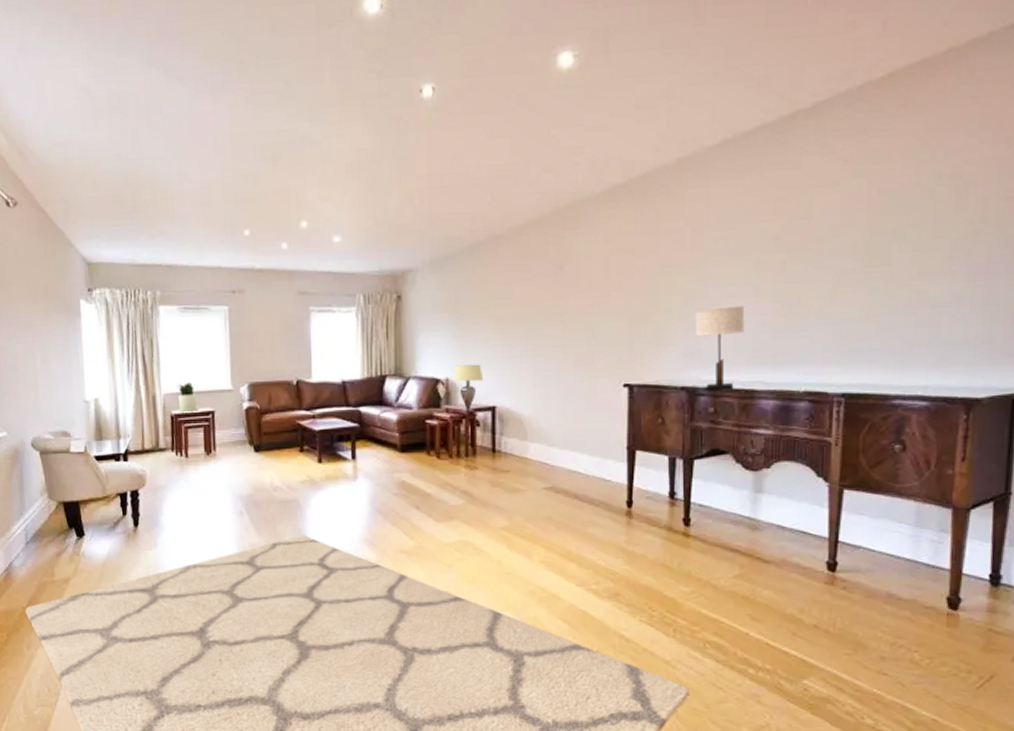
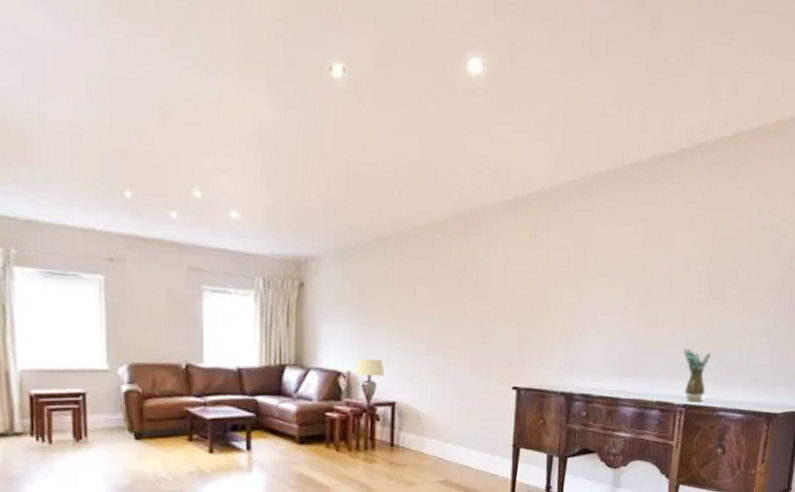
planter: present [177,381,201,413] -> none [37,357,68,393]
table lamp: present [695,306,745,392] -> none [575,322,616,398]
vase: none [836,327,877,390] -> present [682,347,711,402]

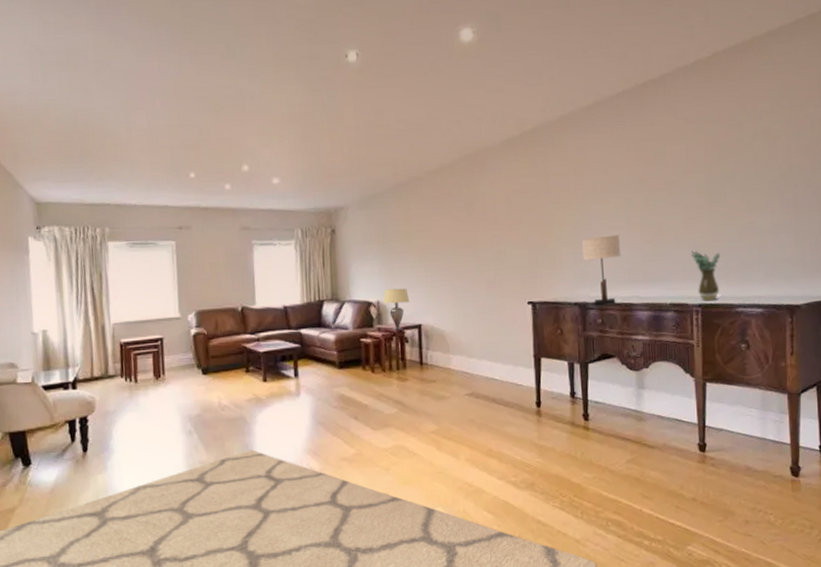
table lamp: none [575,322,616,398] -> present [581,235,621,306]

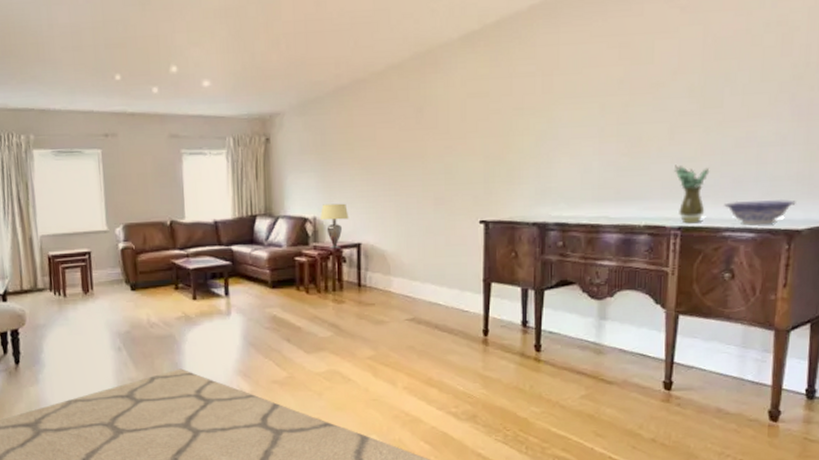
table lamp: present [581,235,621,306] -> none [545,146,591,227]
decorative bowl: none [735,278,794,302] -> present [724,198,796,225]

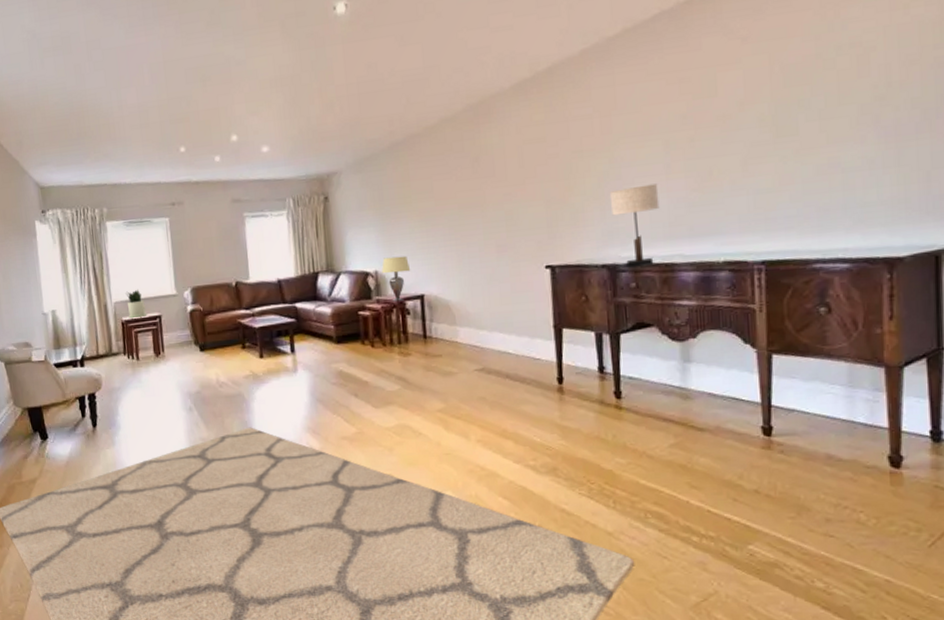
planter: none [53,223,77,254] -> present [125,289,149,319]
table lamp: none [545,146,591,227] -> present [609,183,660,268]
vase: present [673,165,710,224] -> none [750,197,791,258]
decorative bowl: present [724,198,796,225] -> none [811,225,894,256]

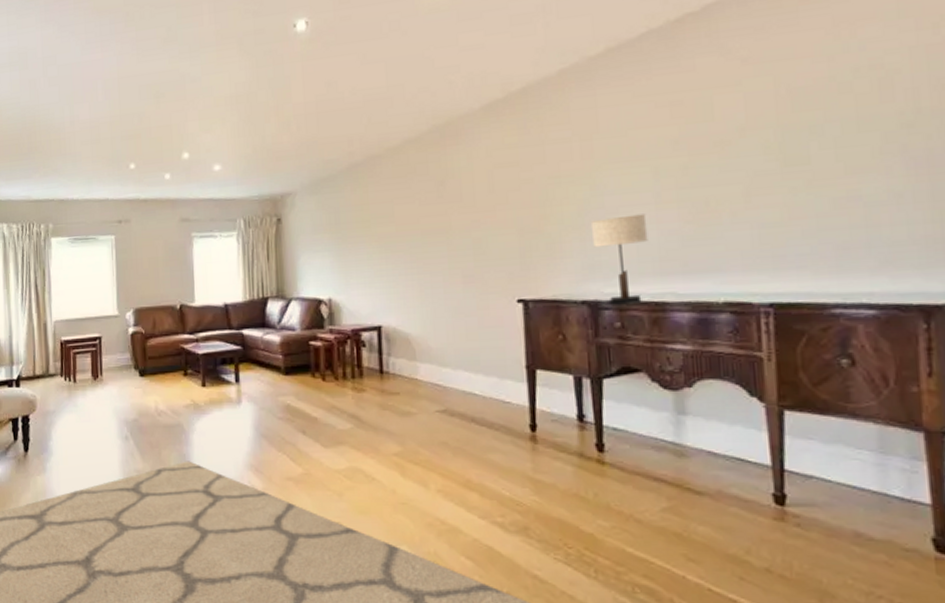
planter: present [125,289,149,319] -> none [66,308,88,339]
lampshade: present [382,256,411,302] -> none [336,283,368,332]

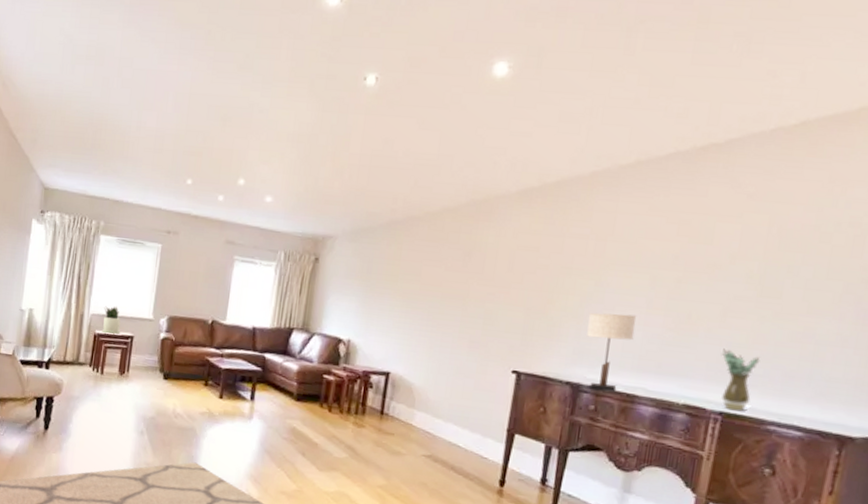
planter: none [66,308,88,339] -> present [101,306,122,335]
vase: none [754,231,803,300] -> present [721,348,760,412]

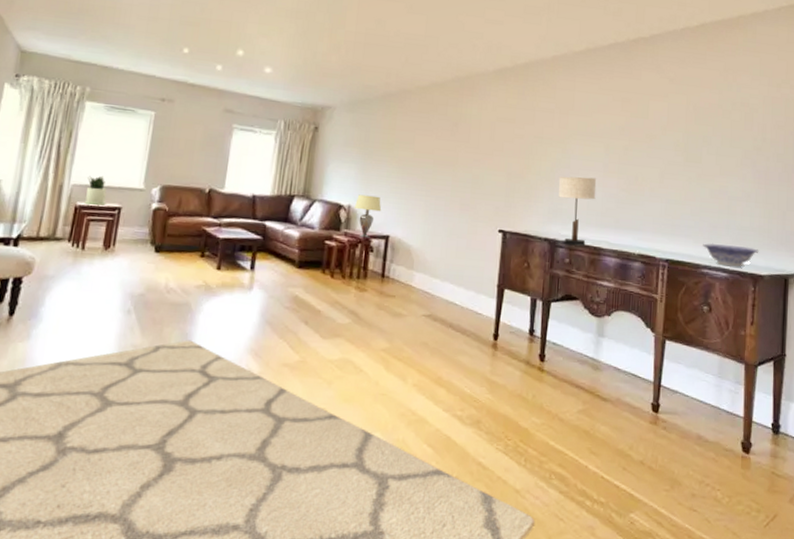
lampshade: none [355,328,383,374] -> present [355,194,382,238]
vase: present [721,348,760,412] -> none [662,205,691,258]
decorative bowl: none [772,395,852,426] -> present [703,243,759,267]

